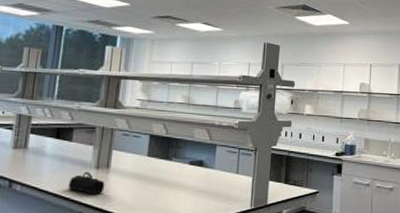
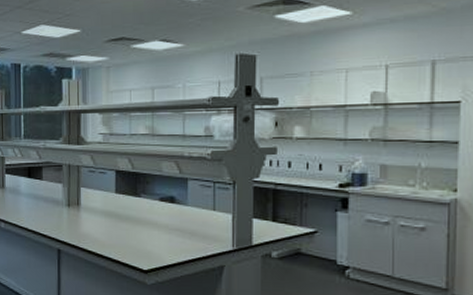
pencil case: present [68,172,105,194] -> none [44,209,78,232]

